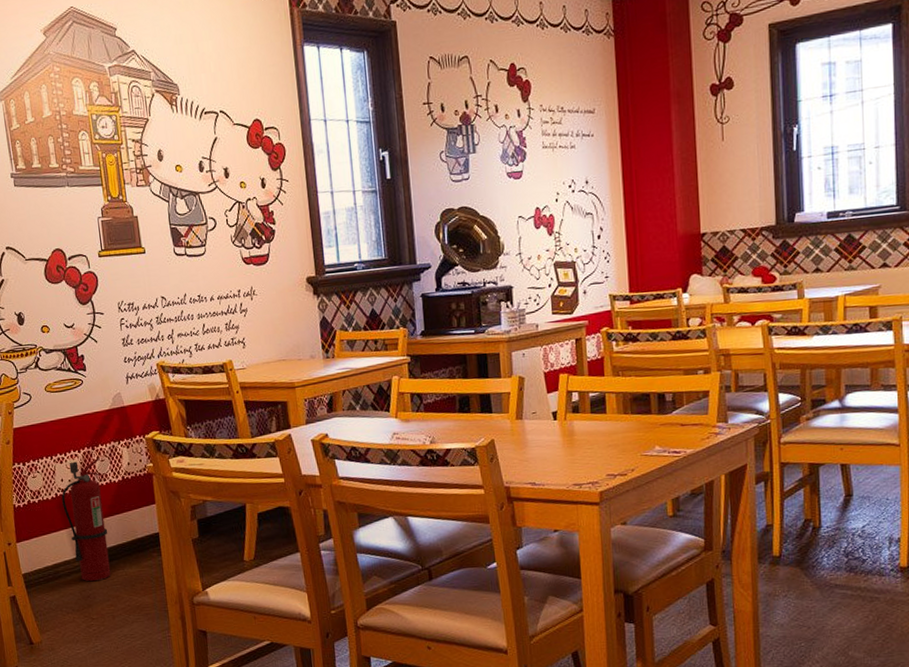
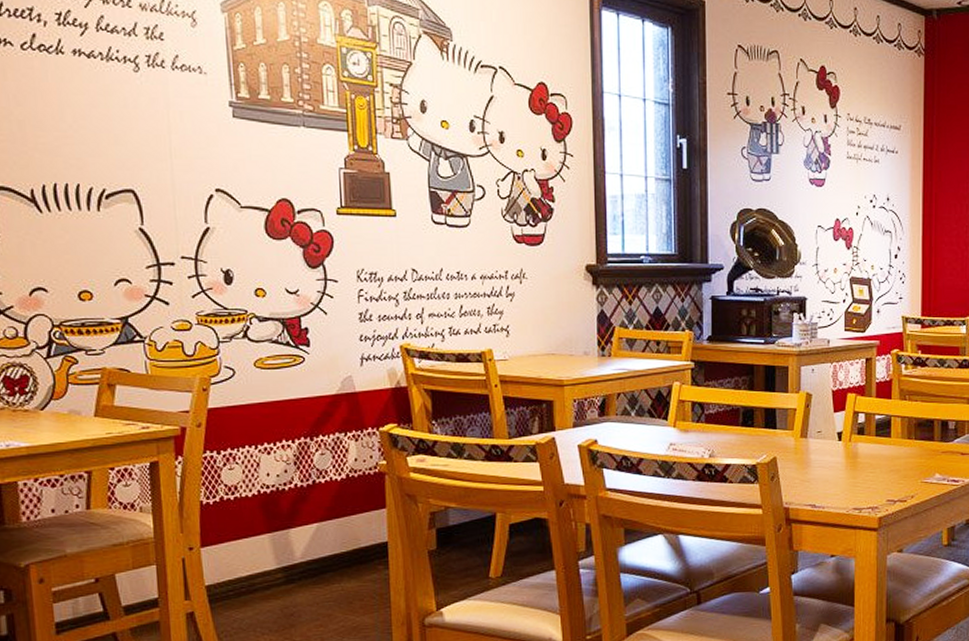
fire extinguisher: present [61,458,111,582] -> none [266,451,323,597]

